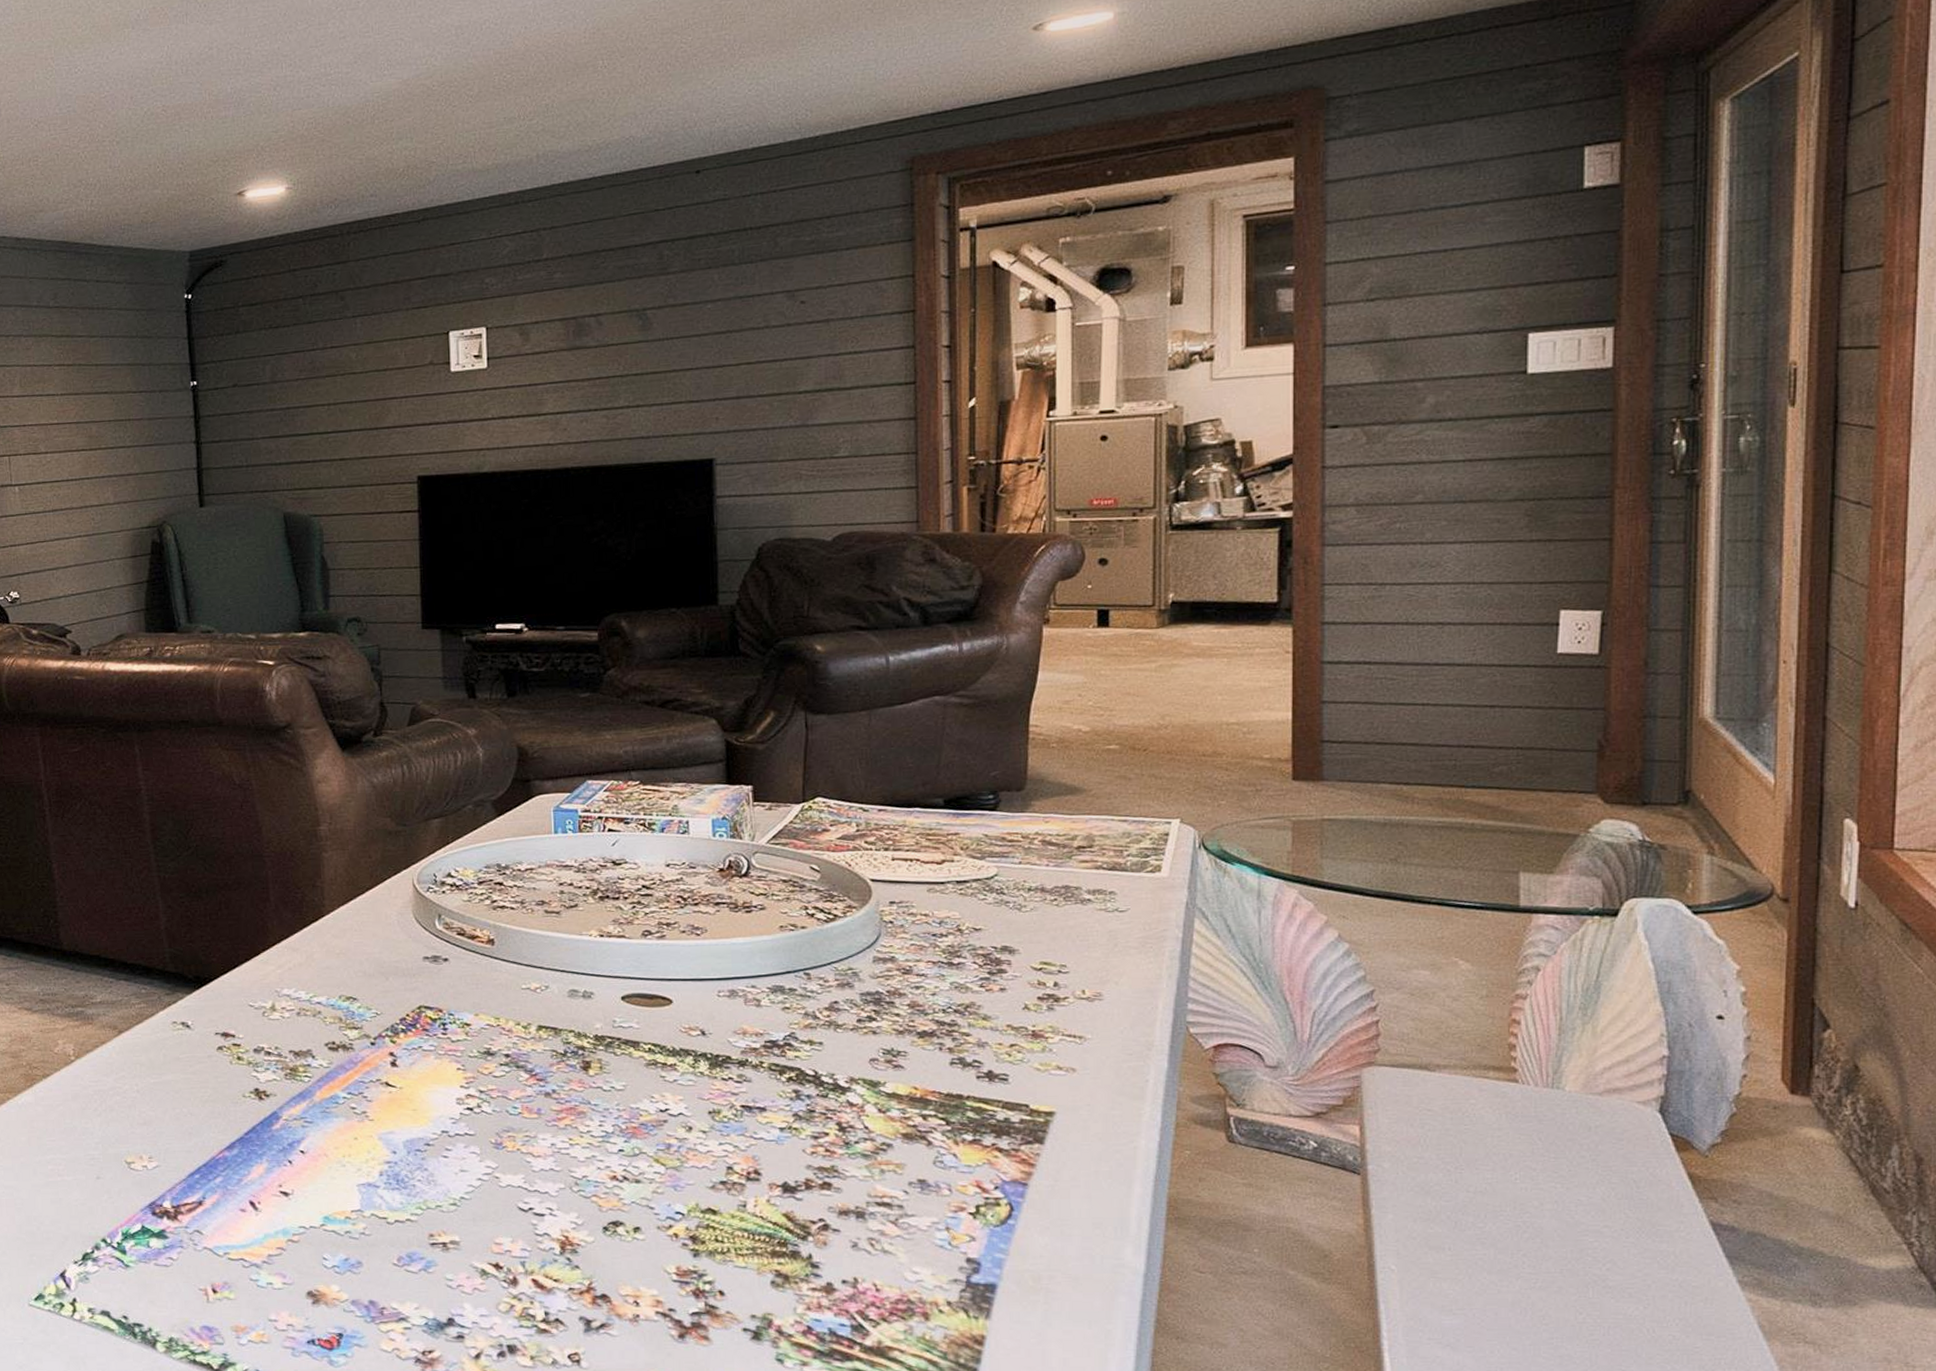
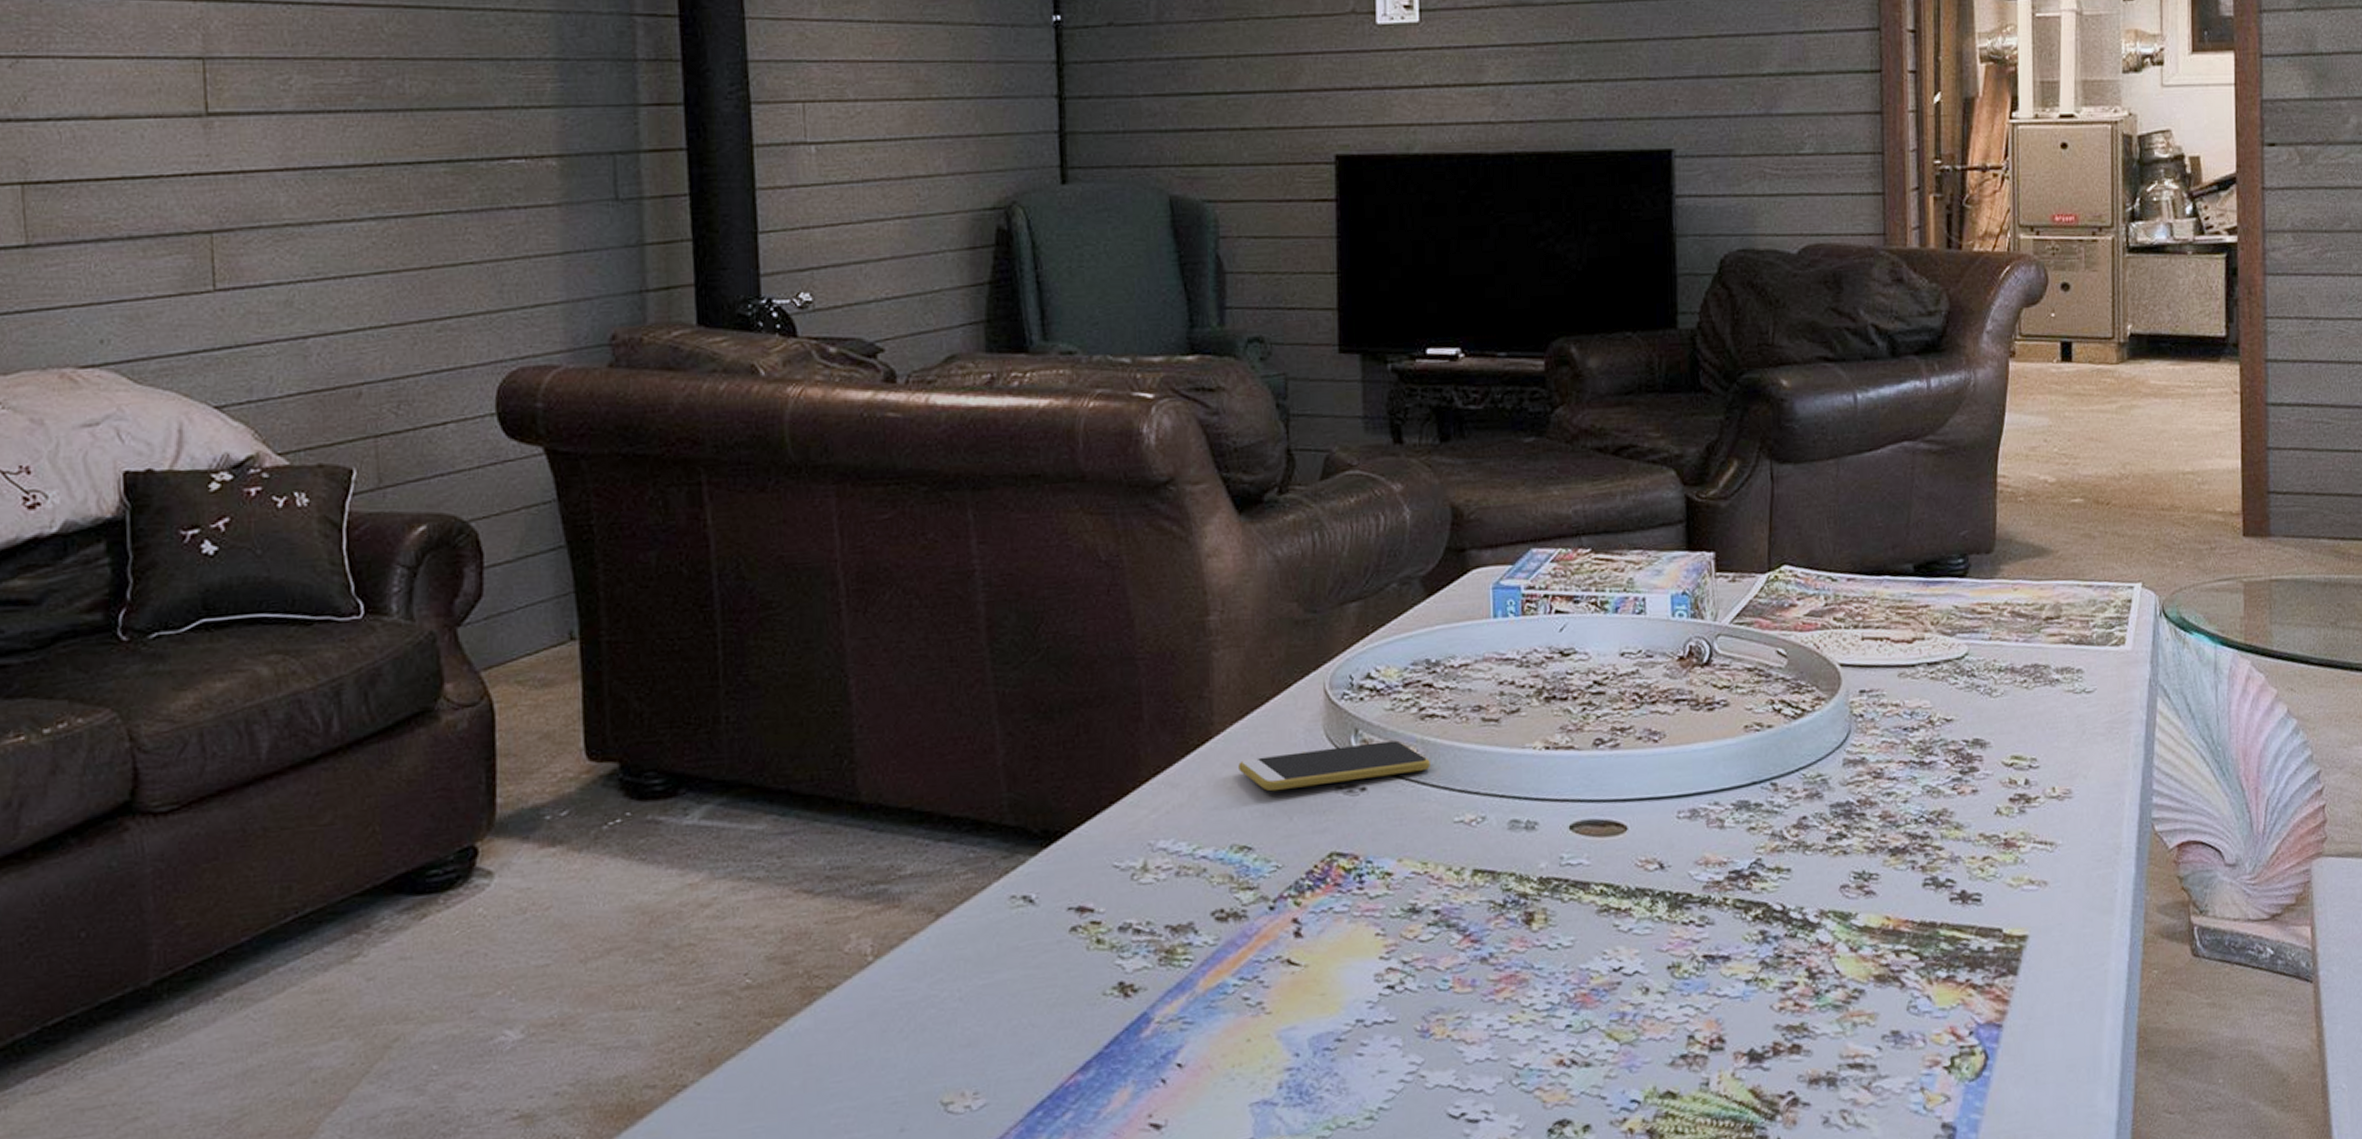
smartphone: none [345,924,501,958] -> present [1238,740,1430,792]

